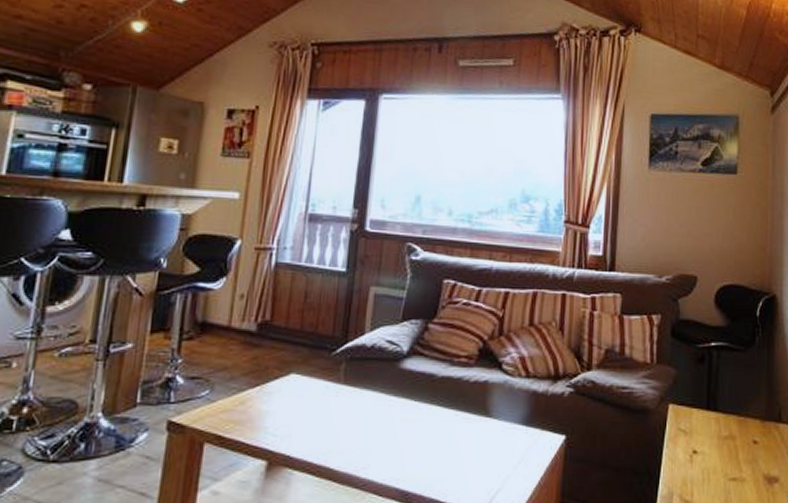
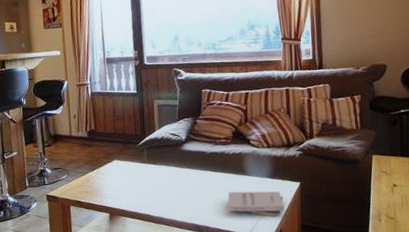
books: none [455,441,540,488] -> present [227,191,285,217]

